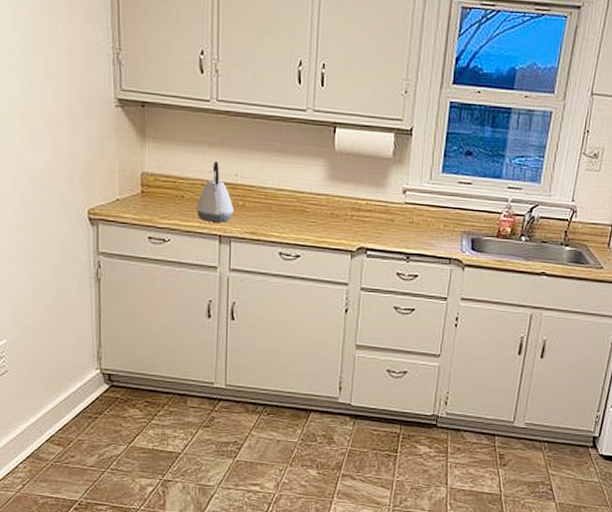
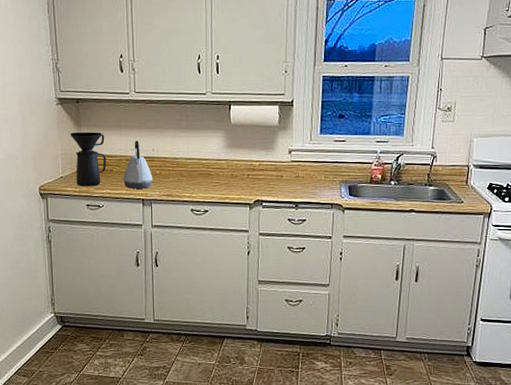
coffee maker: none [131,144,177,215] -> present [70,132,107,187]

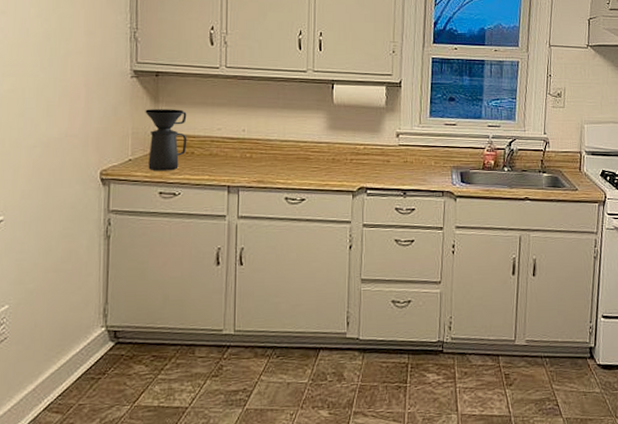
kettle: present [123,141,153,189] -> none [206,120,242,174]

